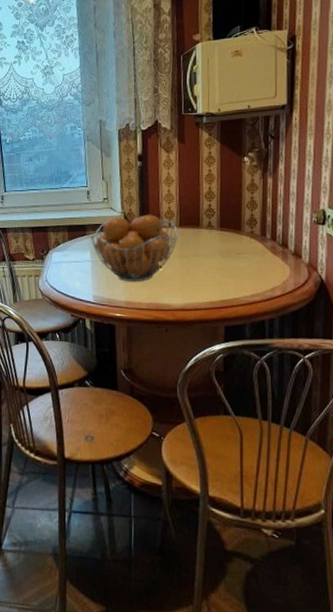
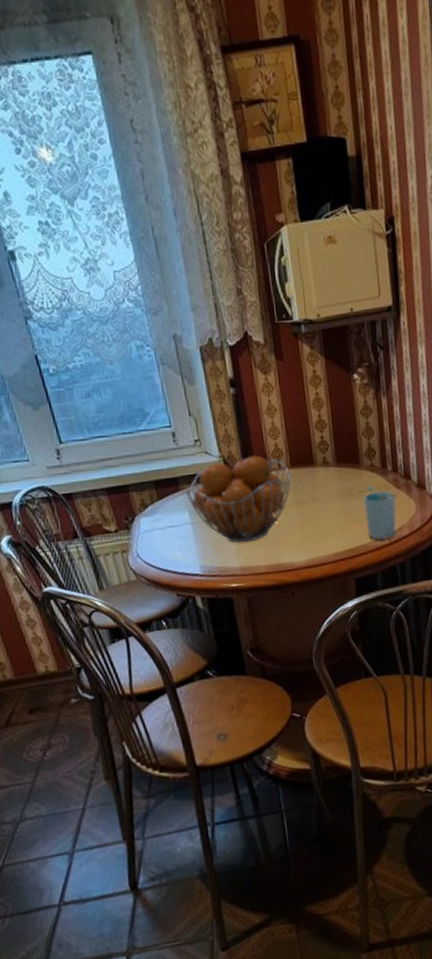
cup: none [239,249,272,297] -> present [362,486,396,541]

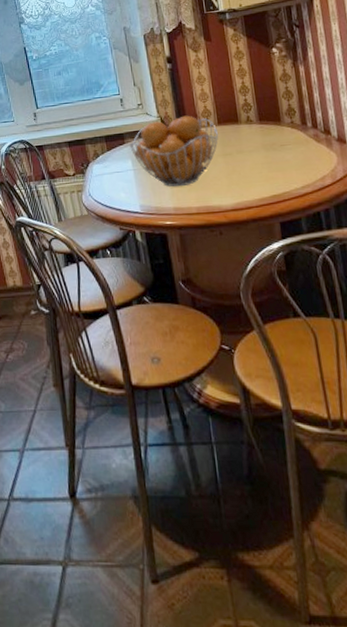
cup: present [362,486,396,541] -> none [284,140,319,189]

